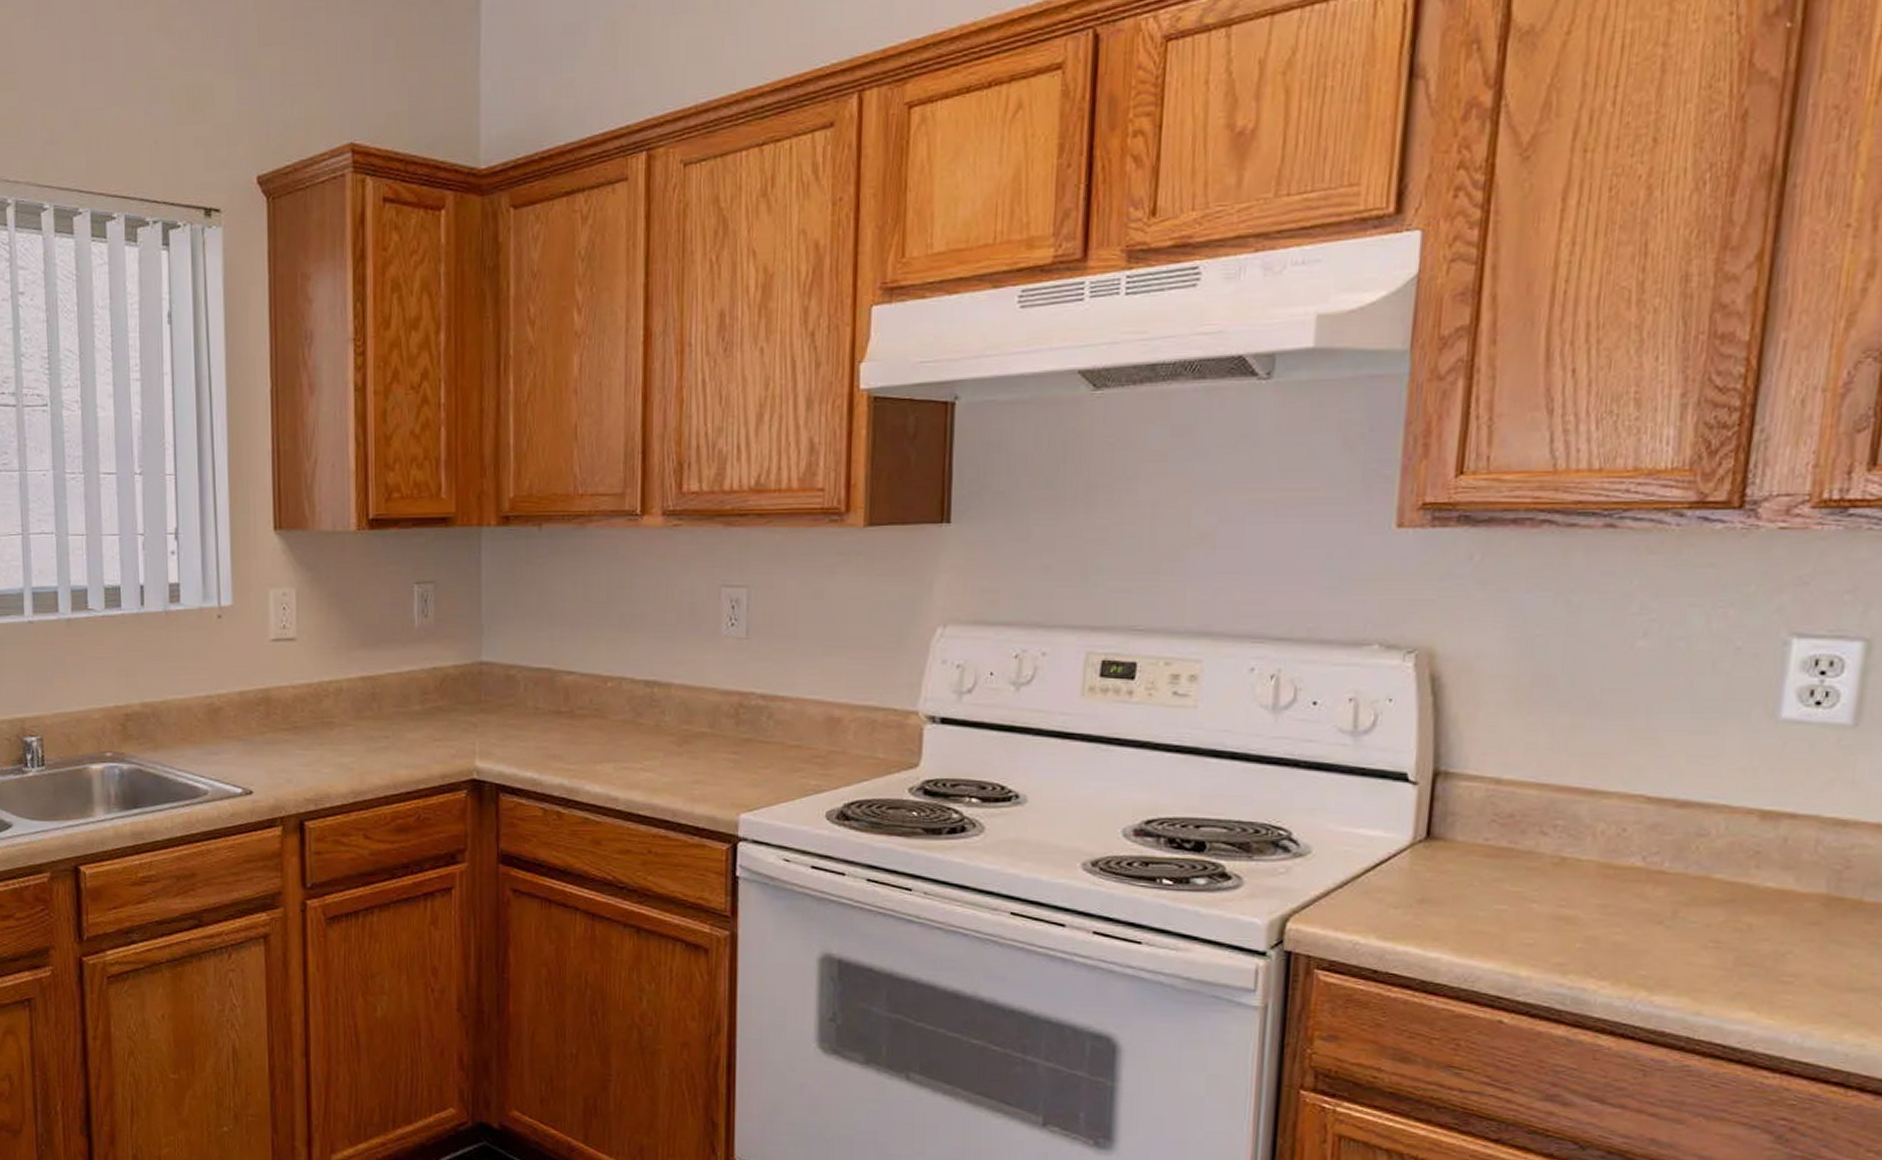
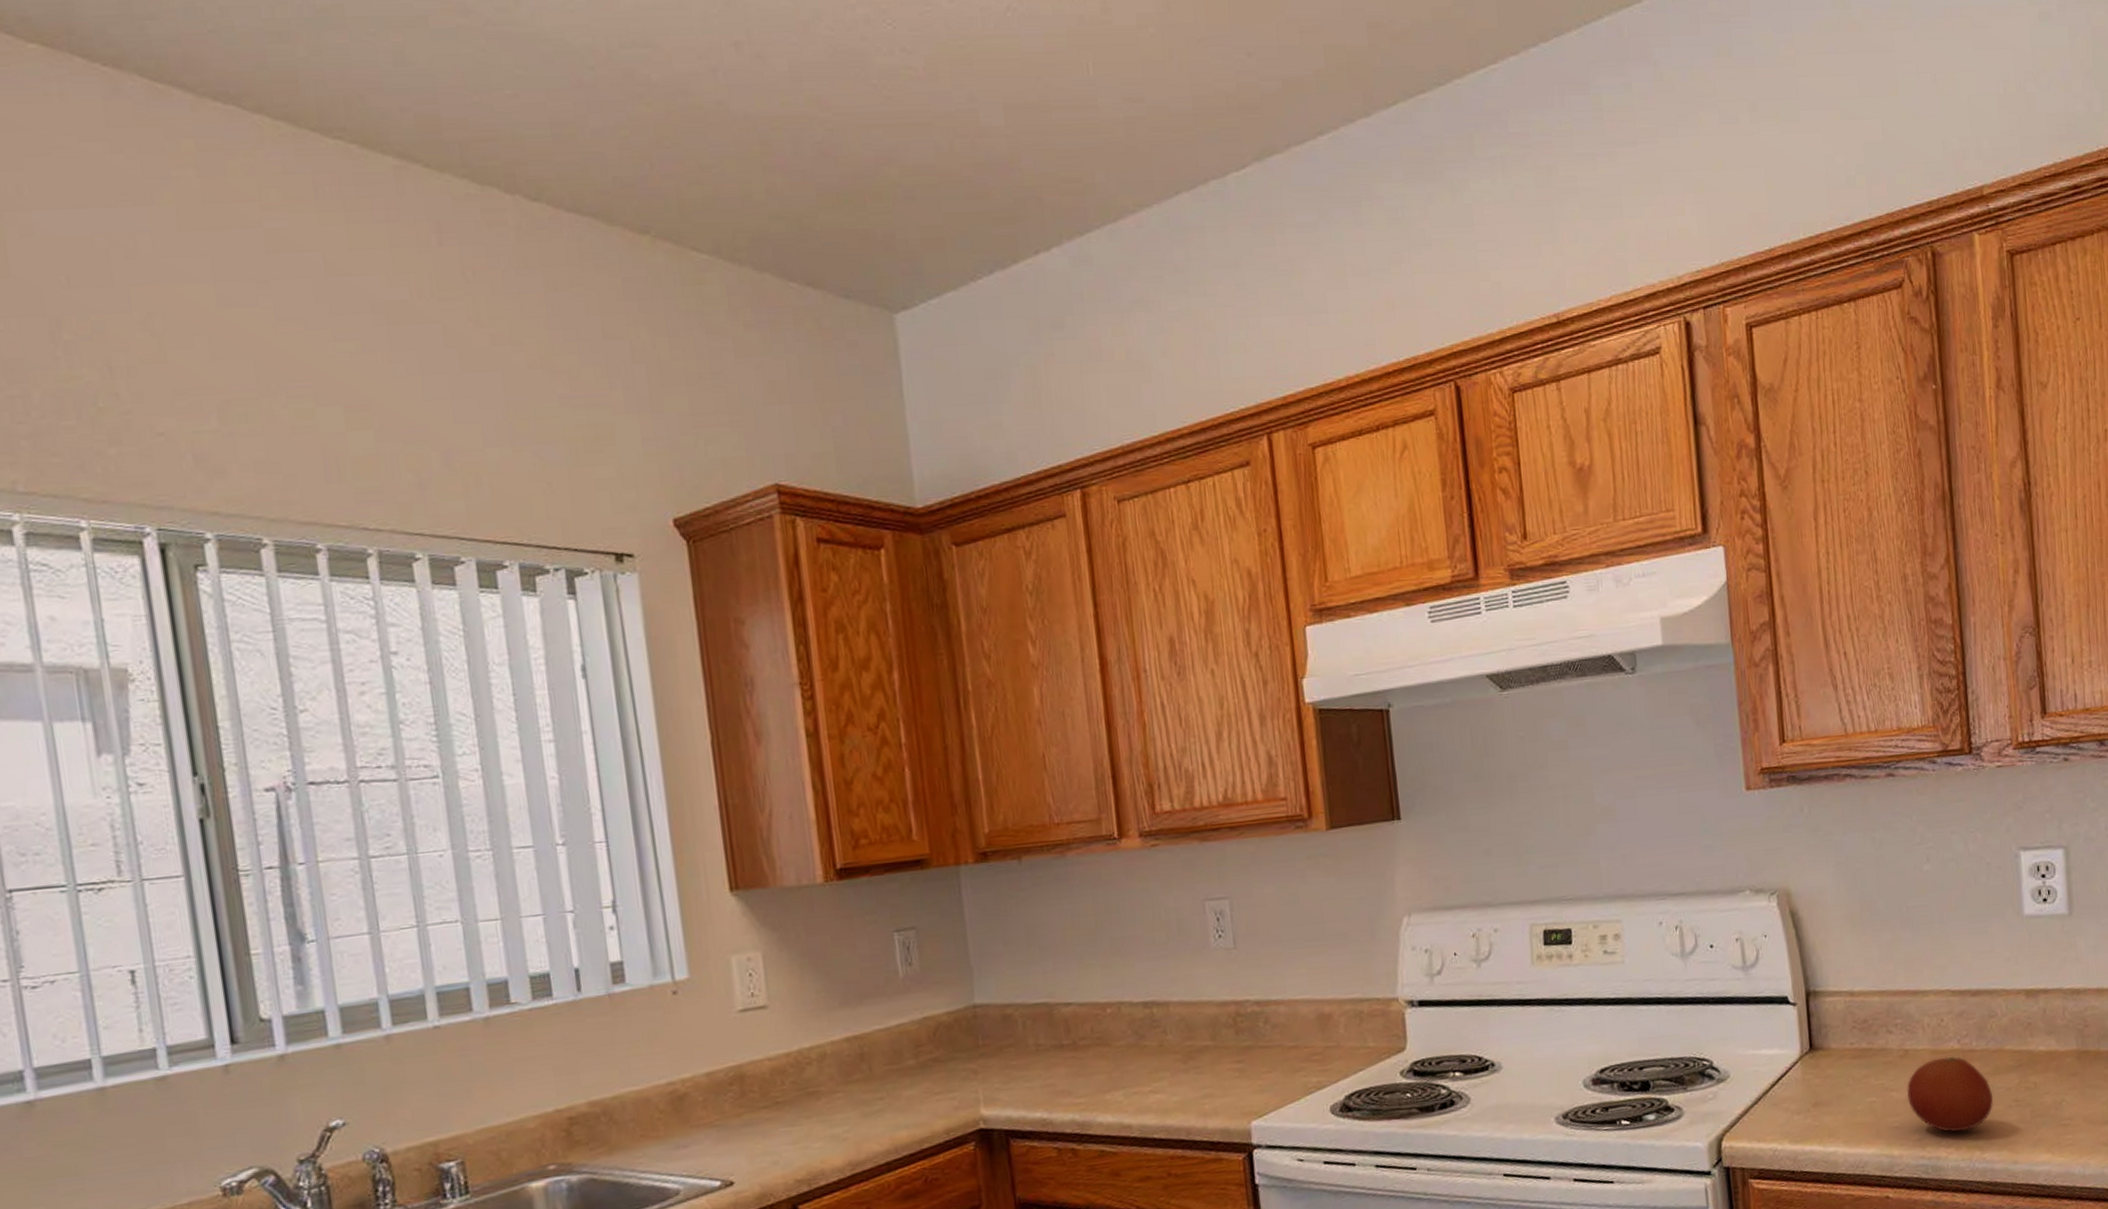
fruit: none [1553,874,1682,965] -> present [1907,1056,1994,1132]

